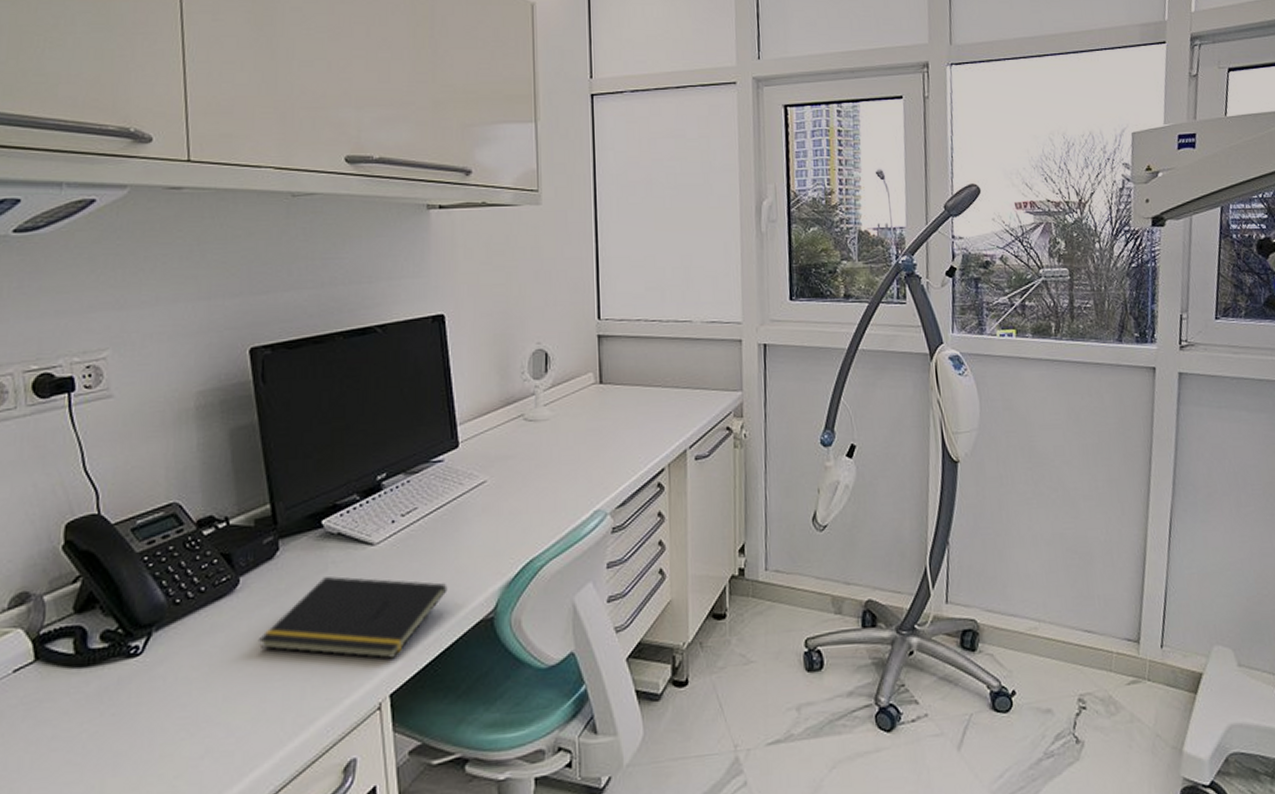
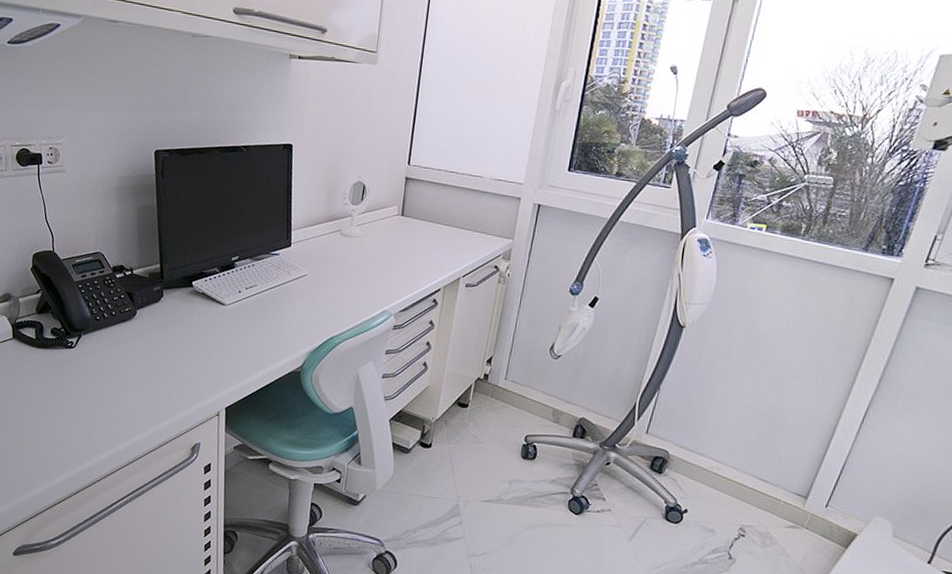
notepad: present [257,576,448,659] -> none [145,321,272,385]

